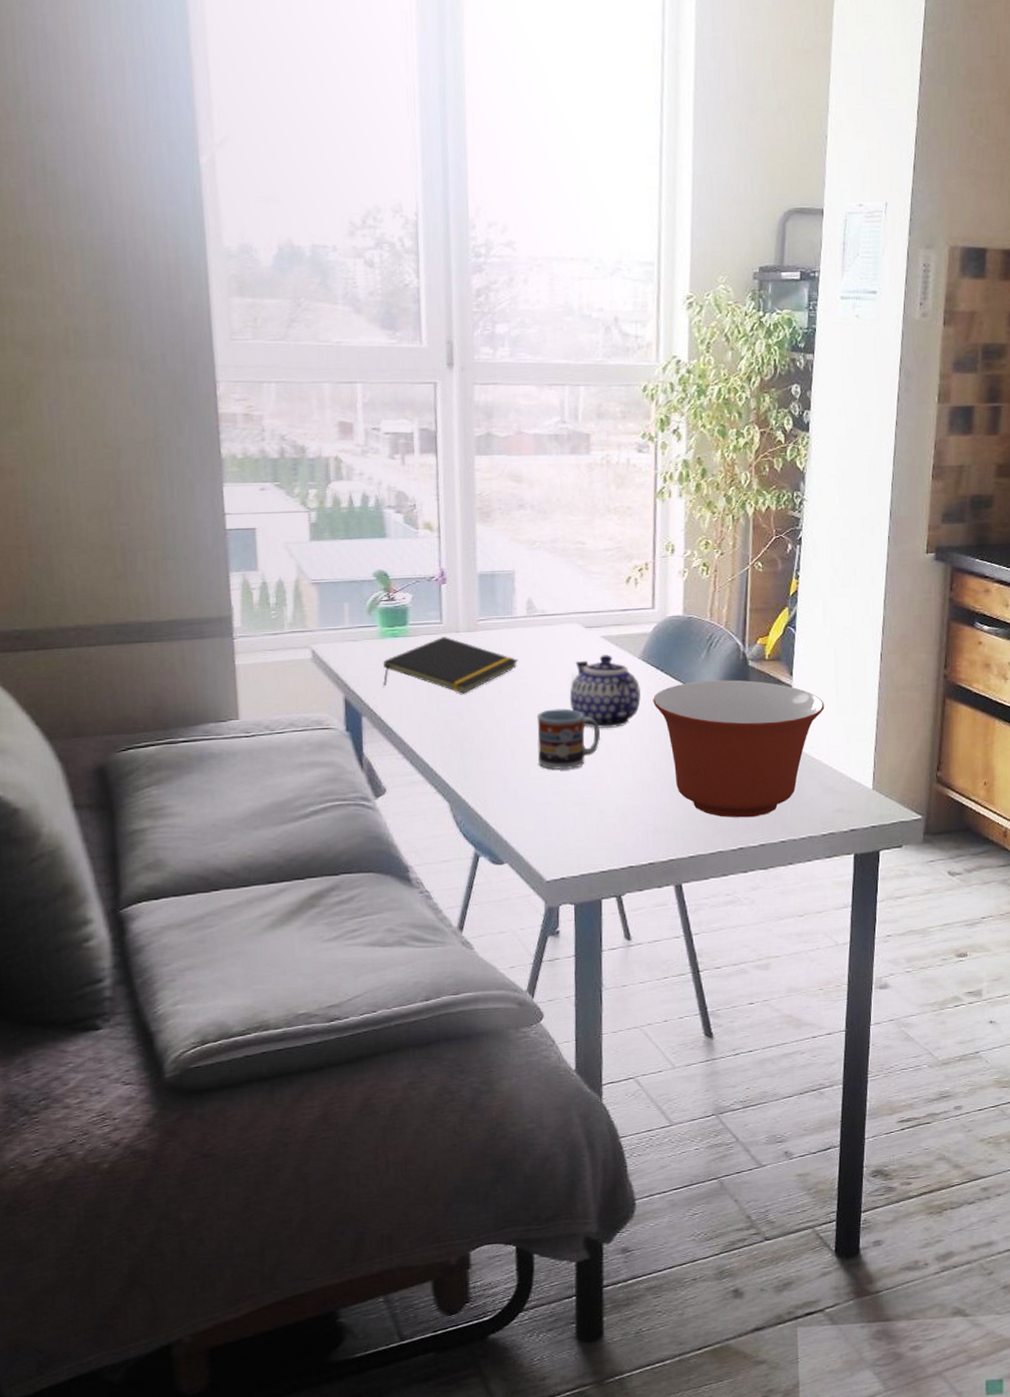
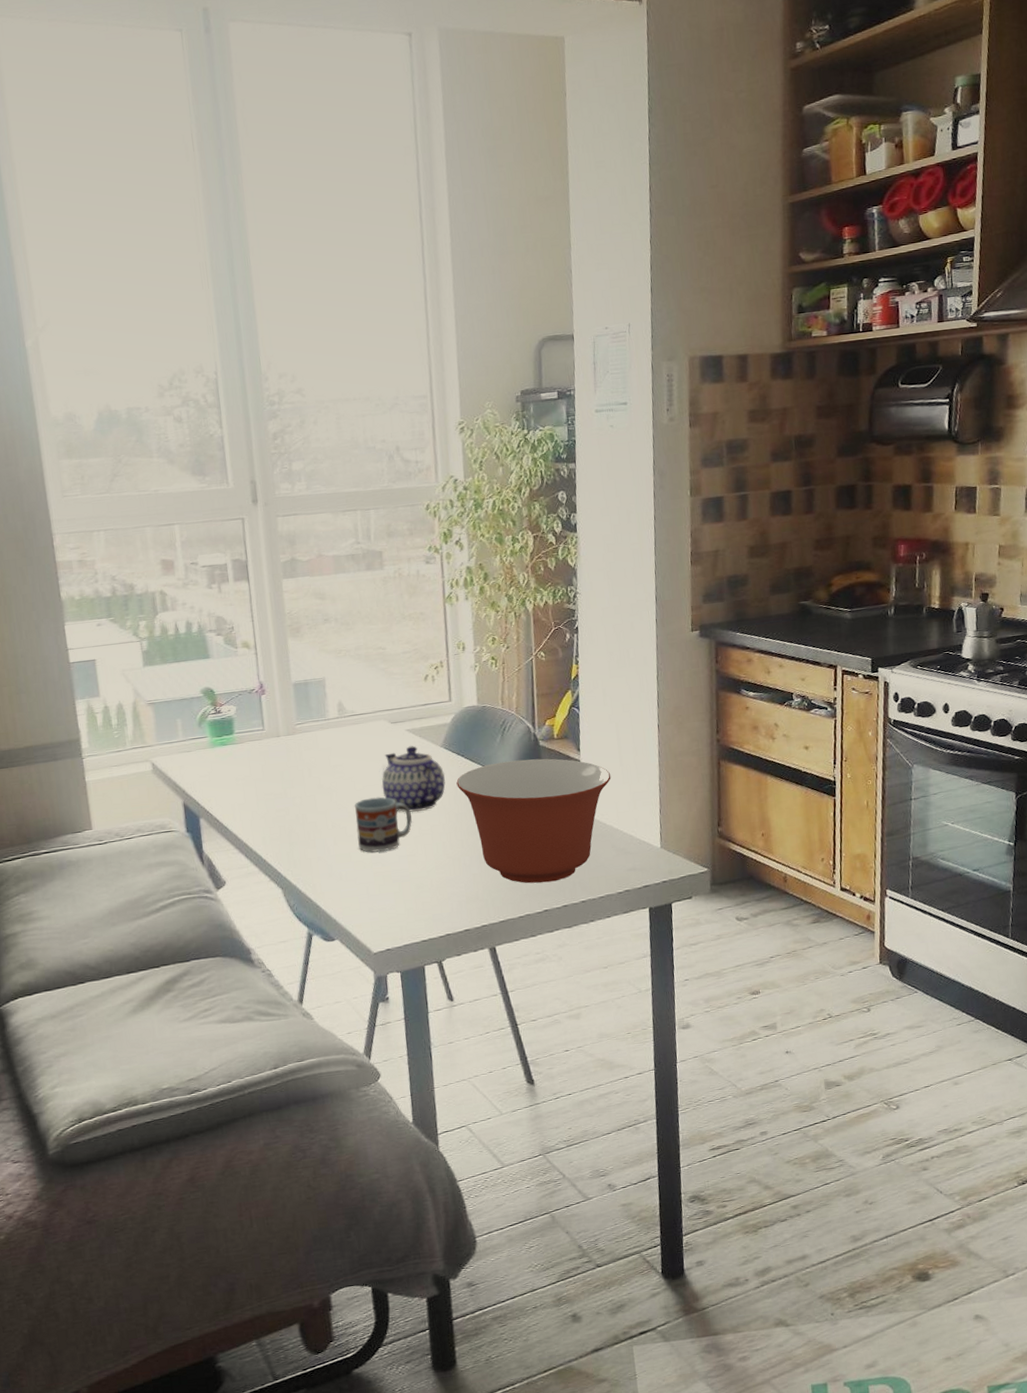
notepad: present [383,637,519,694] -> none [215,741,334,791]

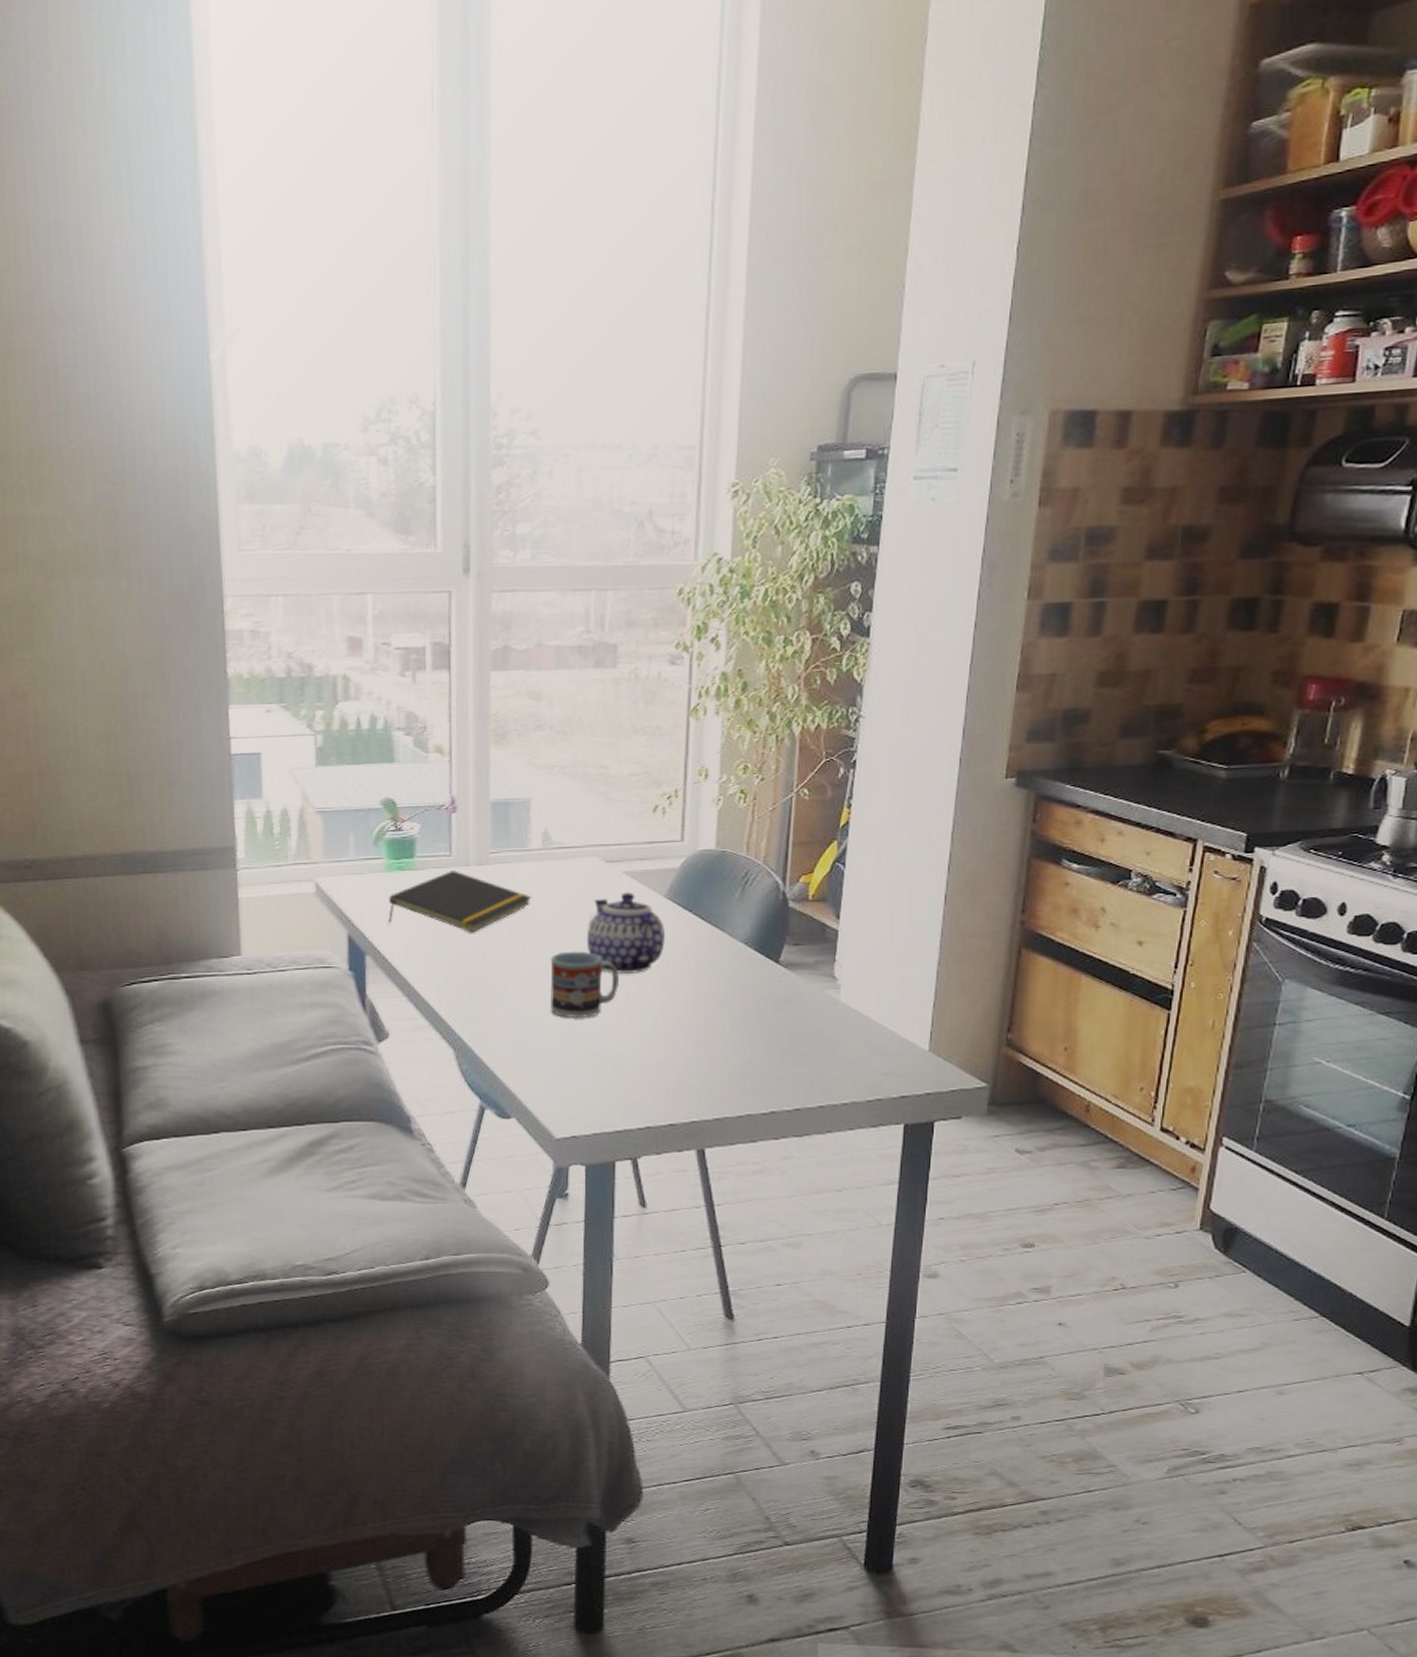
notepad: none [215,741,334,791] -> present [388,871,532,933]
mixing bowl: present [456,758,611,884] -> none [679,922,876,1078]

